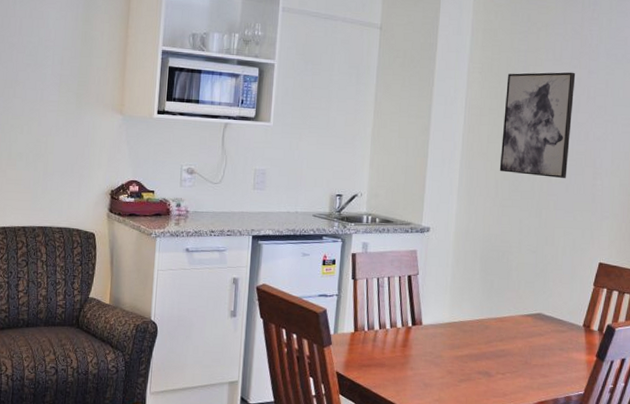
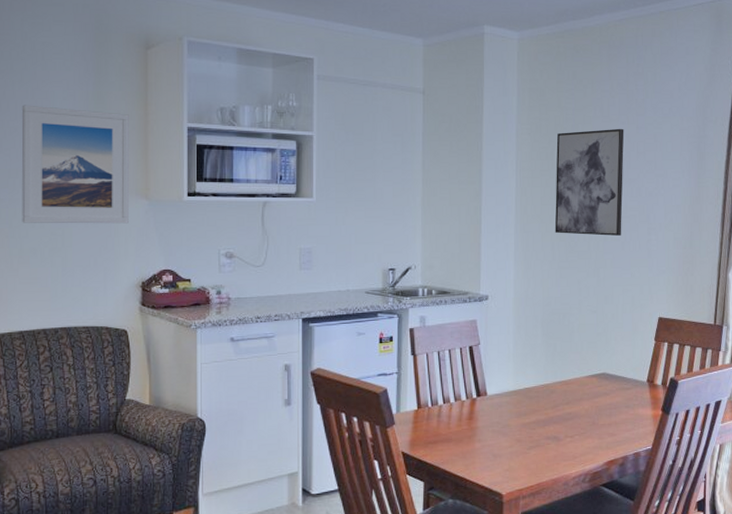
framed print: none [12,23,112,136] -> present [21,105,129,224]

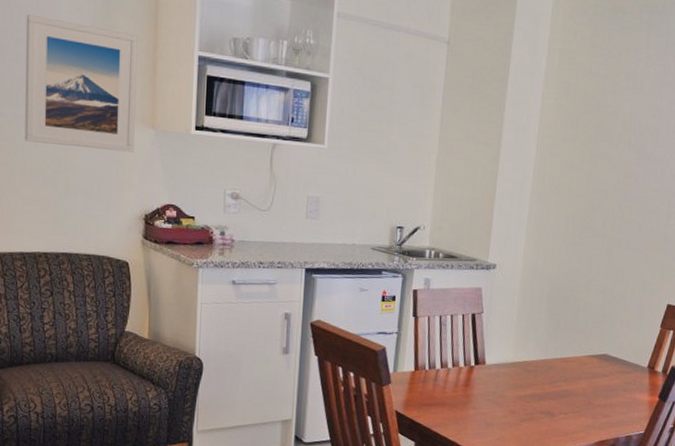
wall art: present [554,128,624,236] -> none [571,100,656,216]

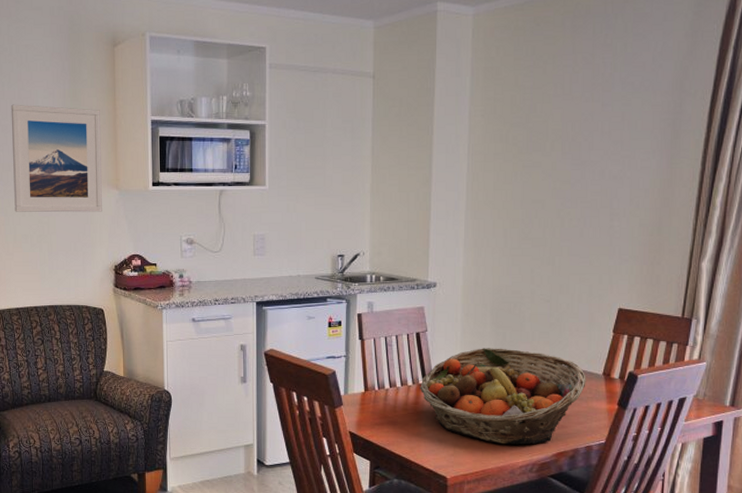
fruit basket: none [471,333,632,432] -> present [420,348,586,445]

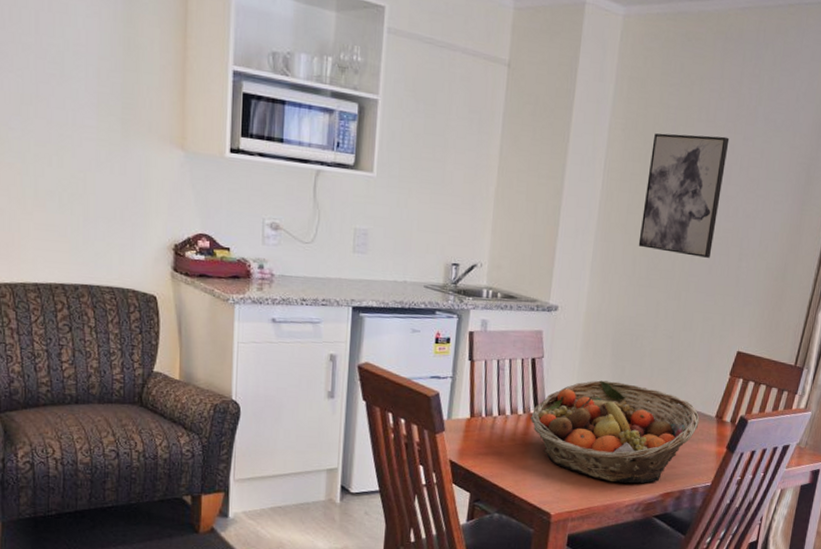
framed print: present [10,104,102,213] -> none [36,17,165,176]
wall art: none [507,106,588,222] -> present [638,133,730,258]

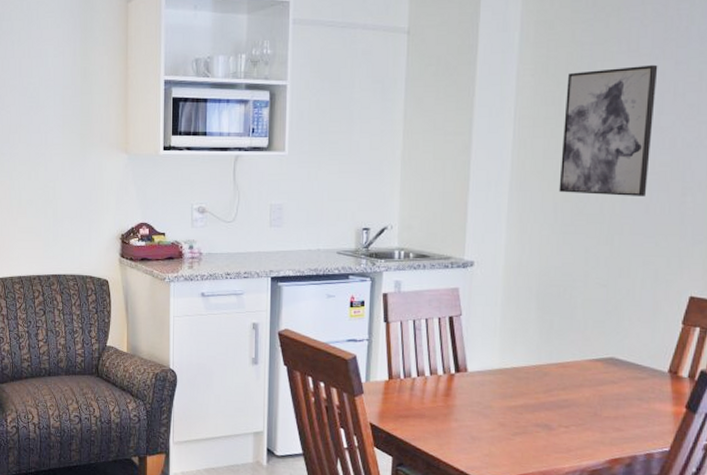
fruit basket: present [531,380,700,484] -> none [452,336,648,448]

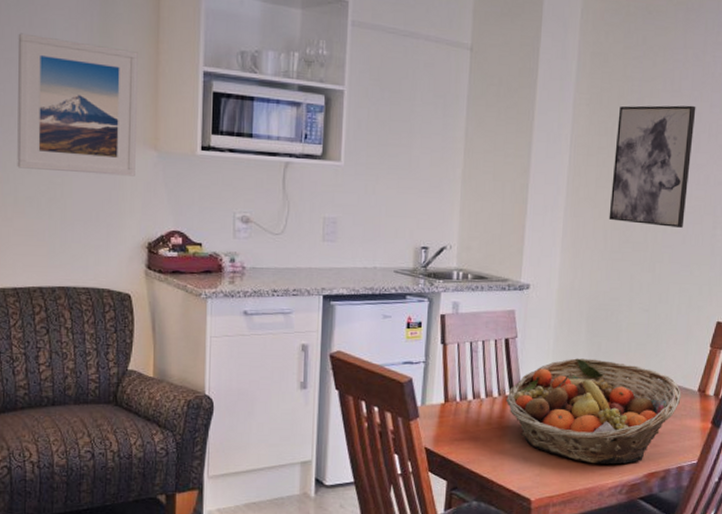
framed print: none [20,63,111,177] -> present [17,33,138,177]
fruit basket: none [452,336,648,448] -> present [506,358,681,464]

